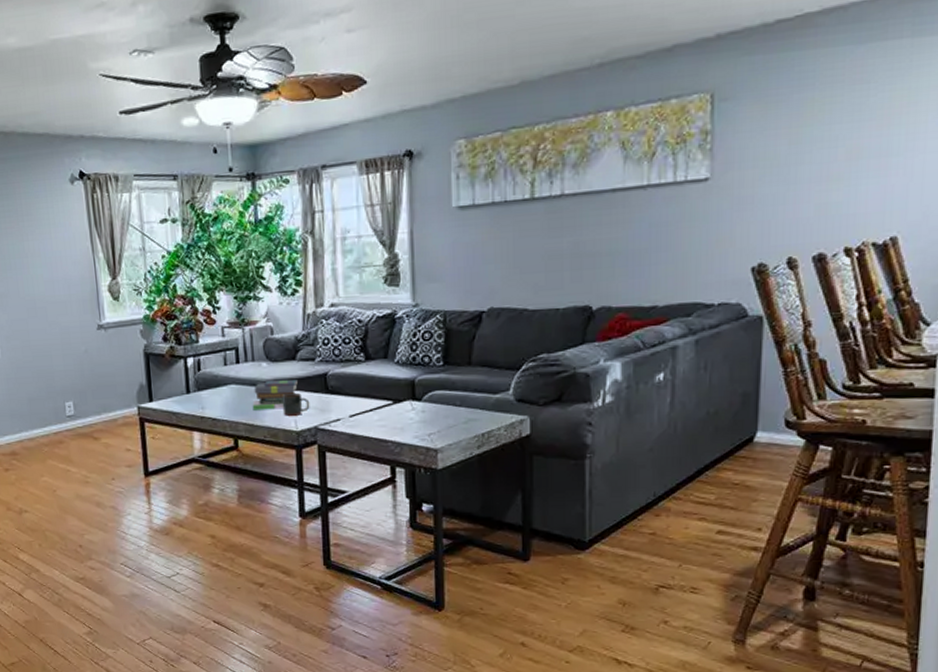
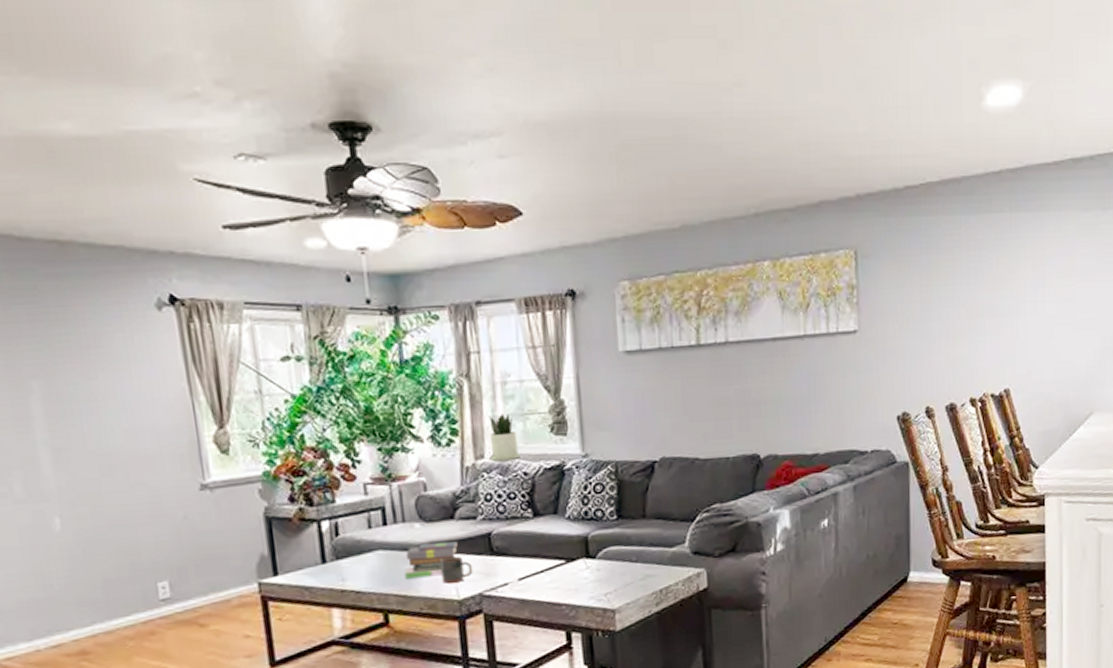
planter: none [328,266,357,310] -> present [489,413,522,462]

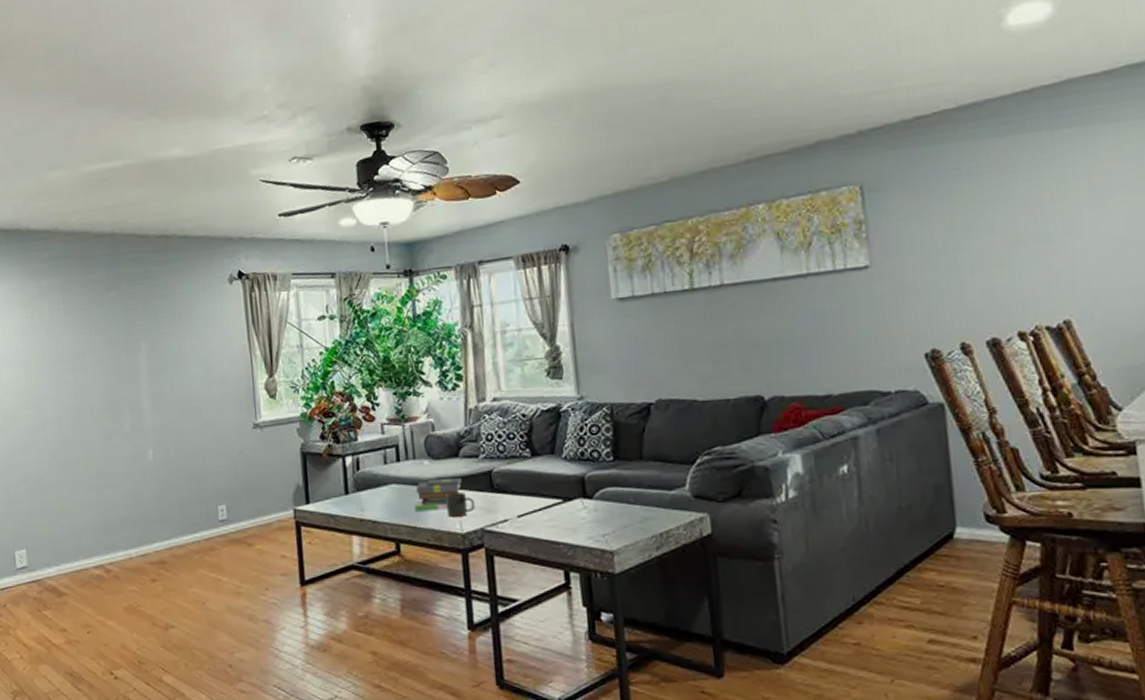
planter: present [489,413,522,462] -> none [490,359,520,404]

